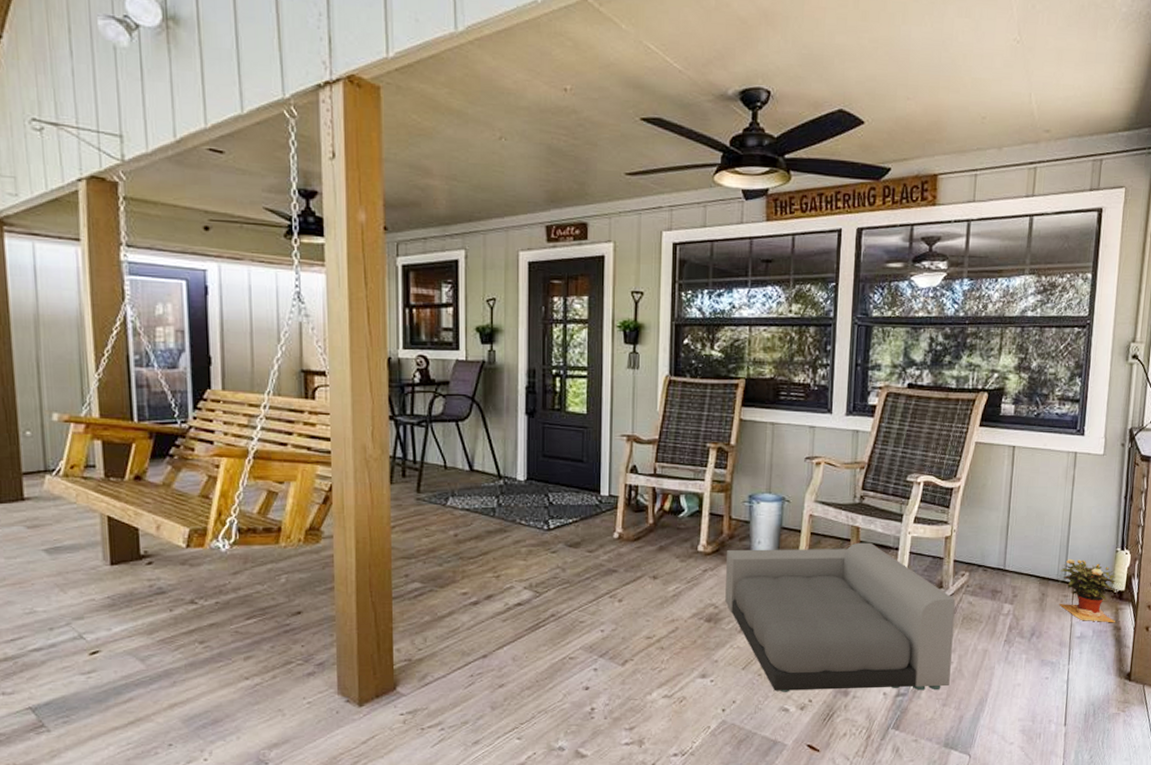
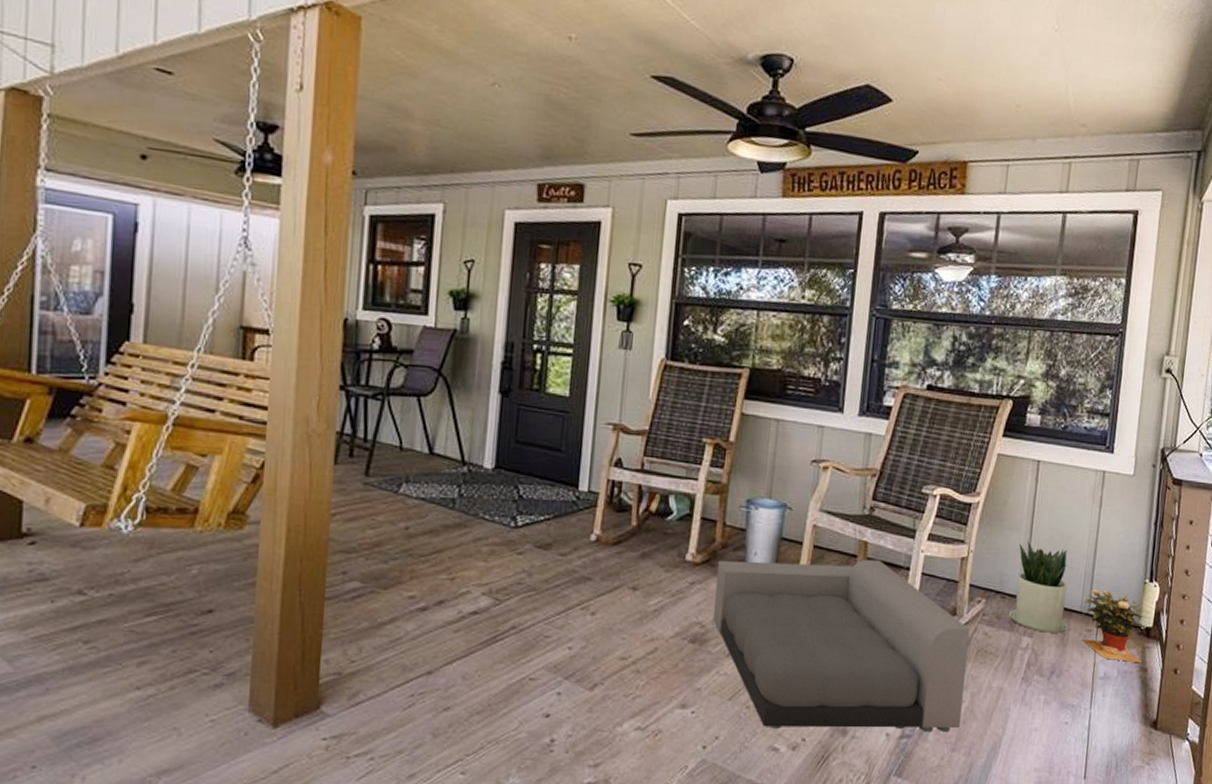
planter: none [991,518,1046,600] -> present [1009,540,1069,633]

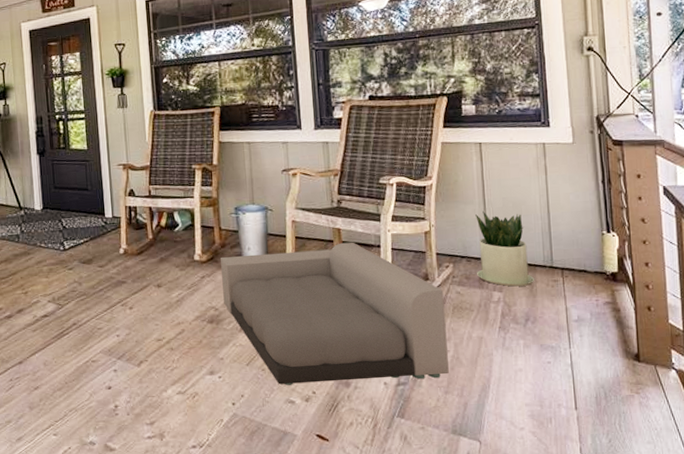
flower arrangement: present [1082,588,1146,663] -> none [546,244,613,305]

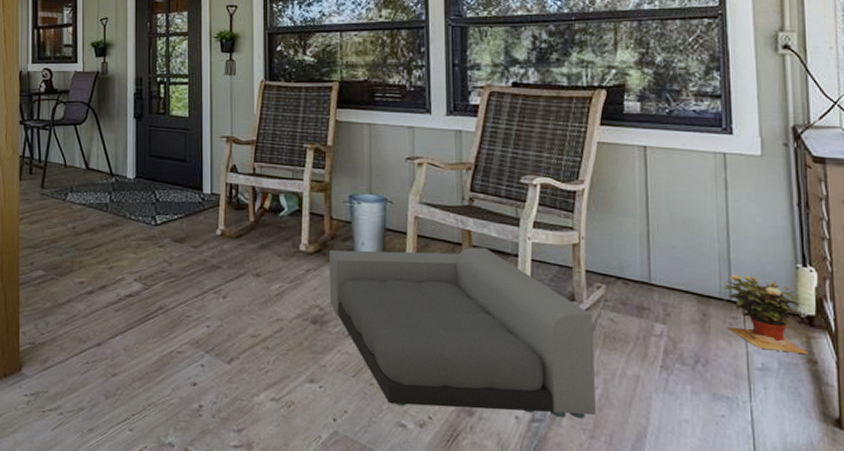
planter: present [475,210,535,287] -> none [635,226,708,320]
flower arrangement: none [546,244,613,305] -> present [723,274,808,355]

